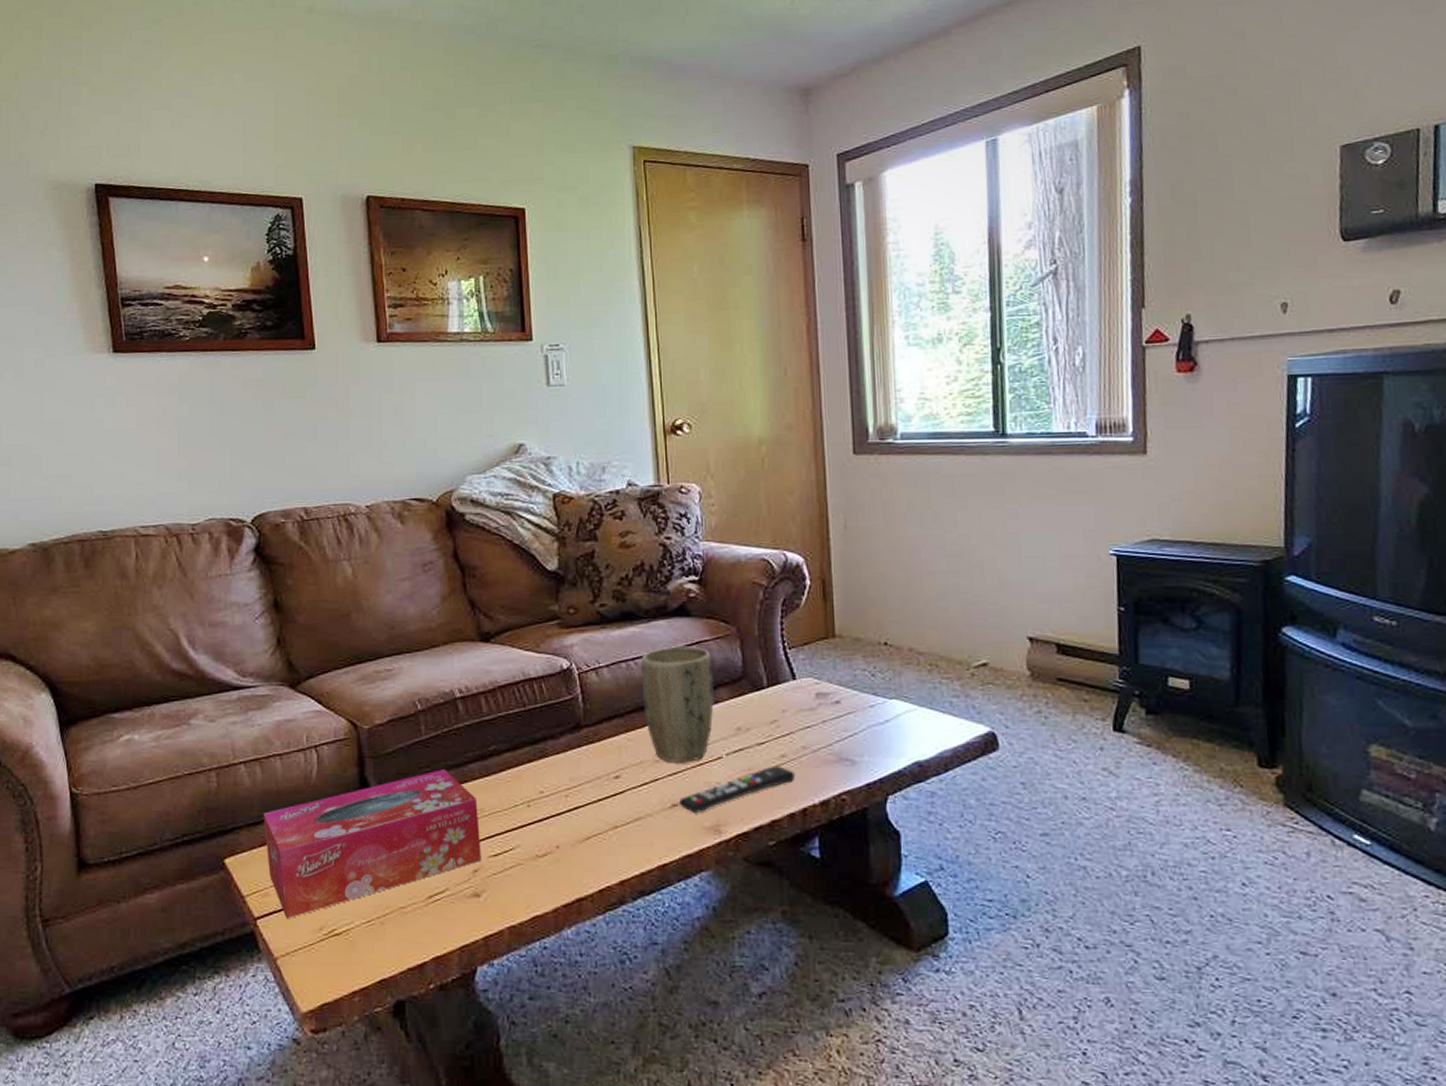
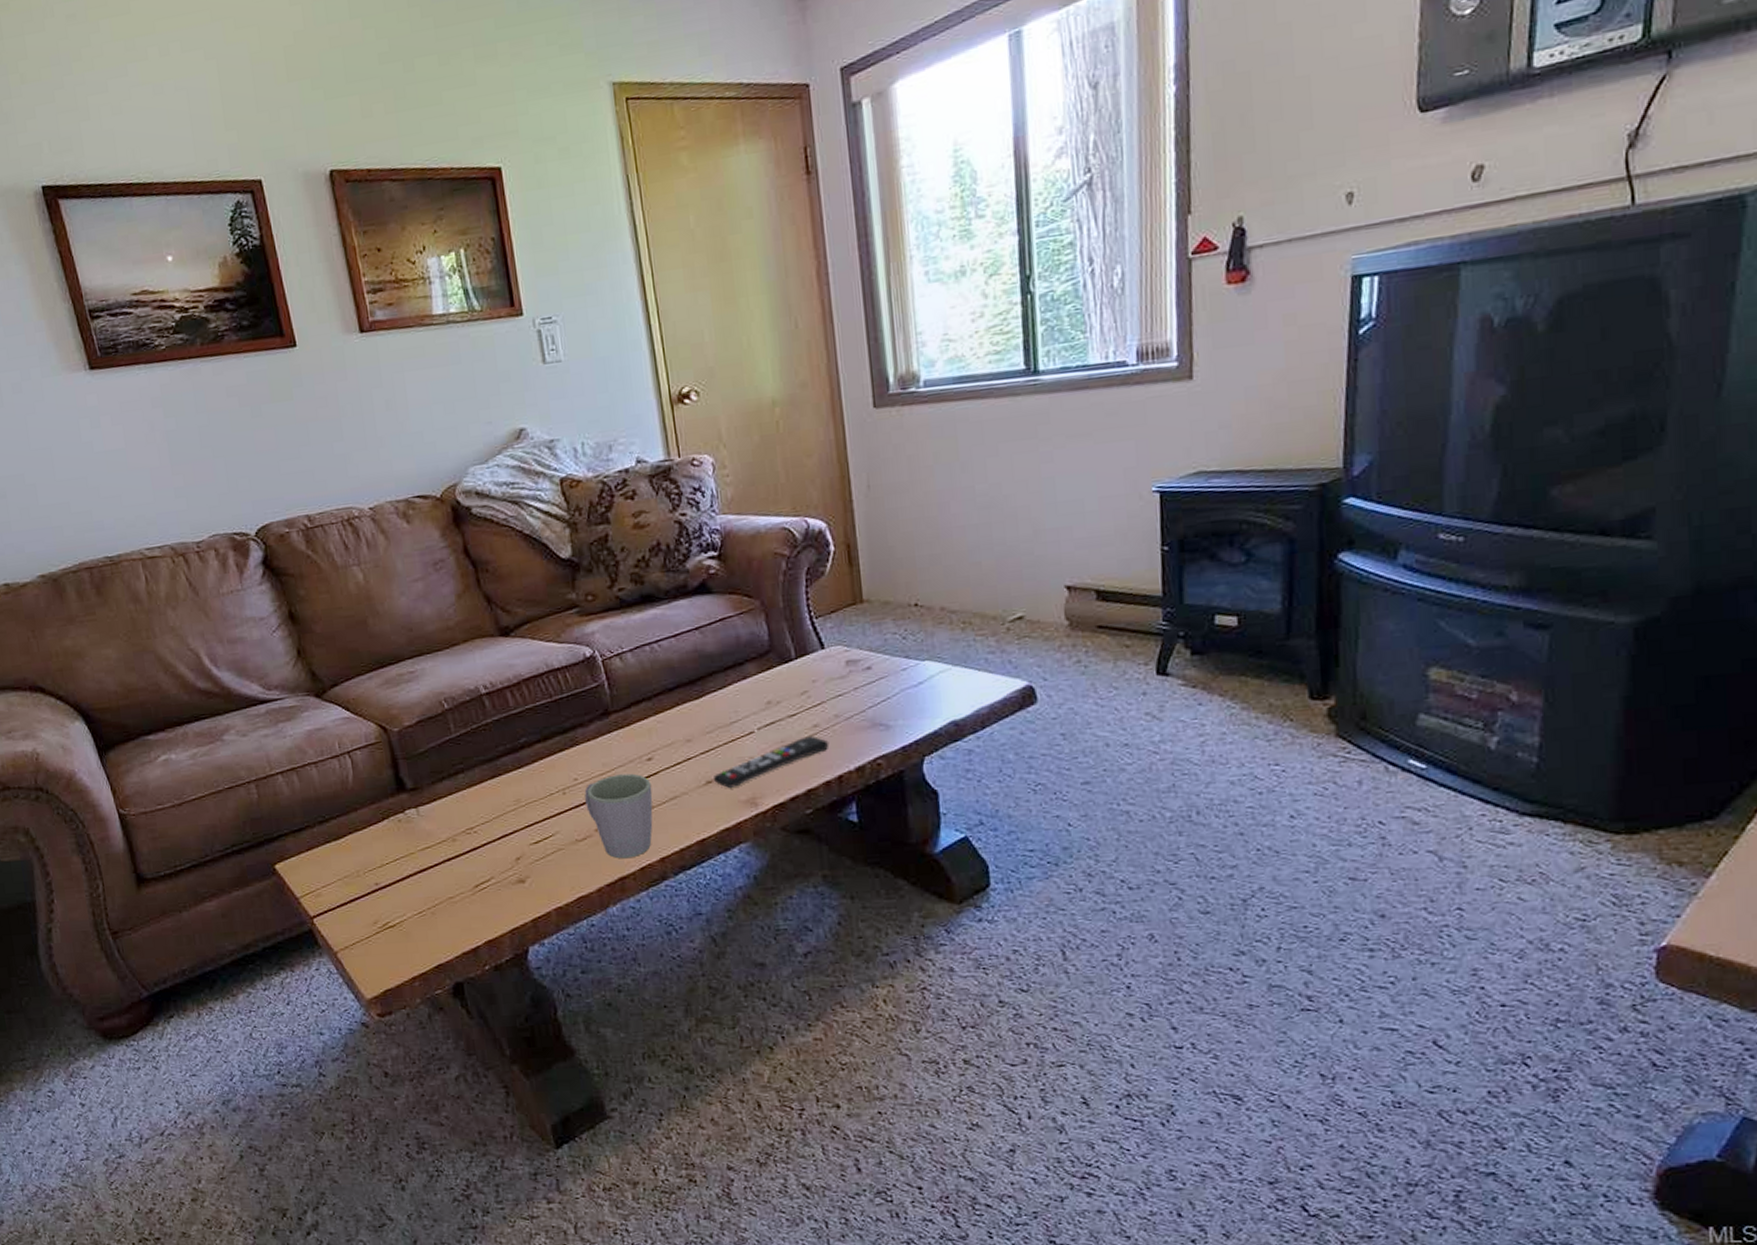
tissue box: present [263,769,482,920] -> none [305,764,523,916]
mug: none [549,790,617,879] -> present [584,773,653,859]
plant pot: present [641,646,714,762] -> none [665,623,742,741]

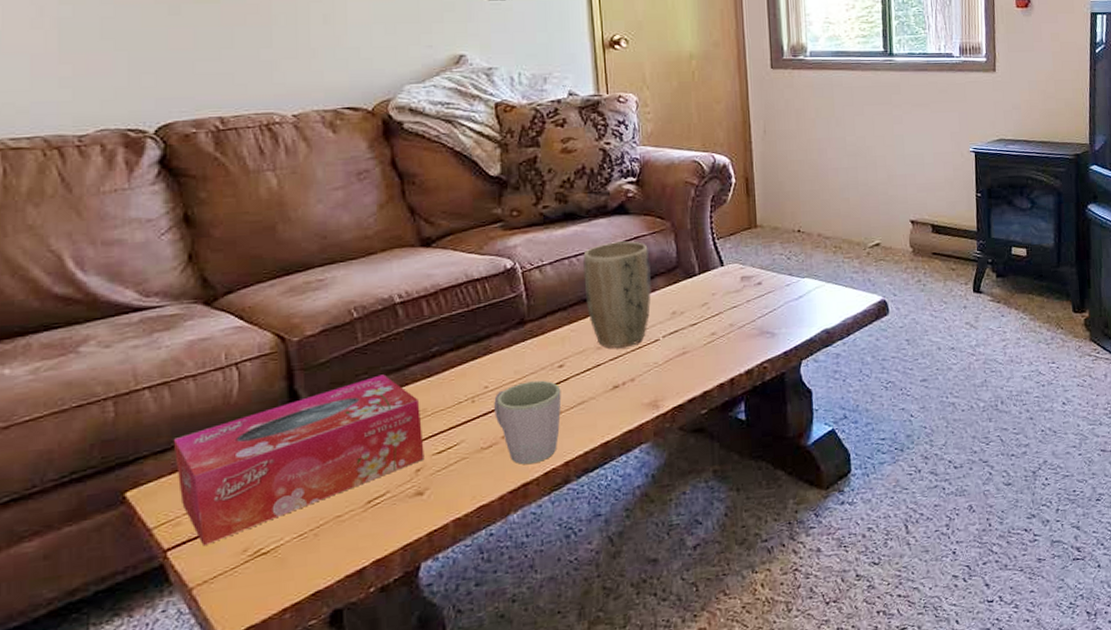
tissue box: none [305,764,523,916] -> present [173,374,425,547]
plant pot: none [665,623,742,741] -> present [583,241,651,348]
remote control: present [713,736,829,789] -> none [619,343,724,393]

